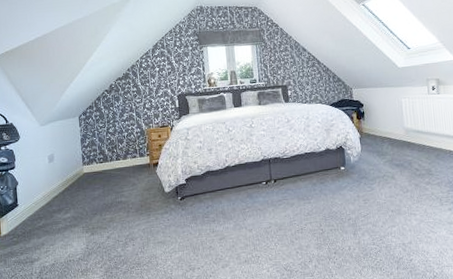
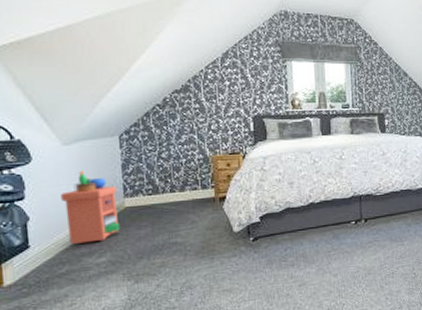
nightstand: none [39,145,80,203] -> present [61,170,120,244]

